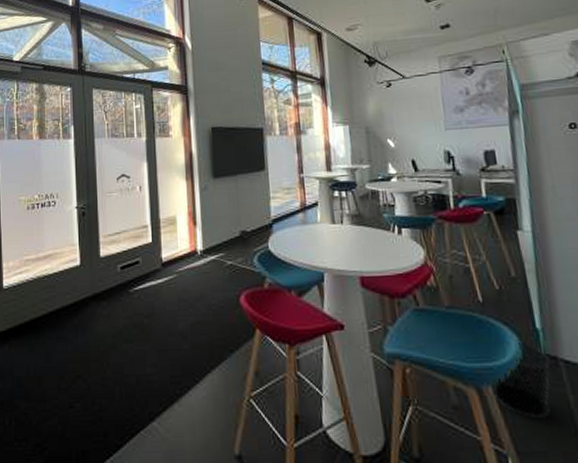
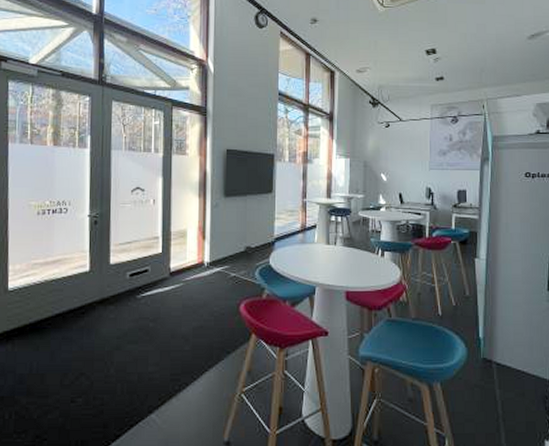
waste bin: present [491,339,551,418] -> none [440,346,486,408]

